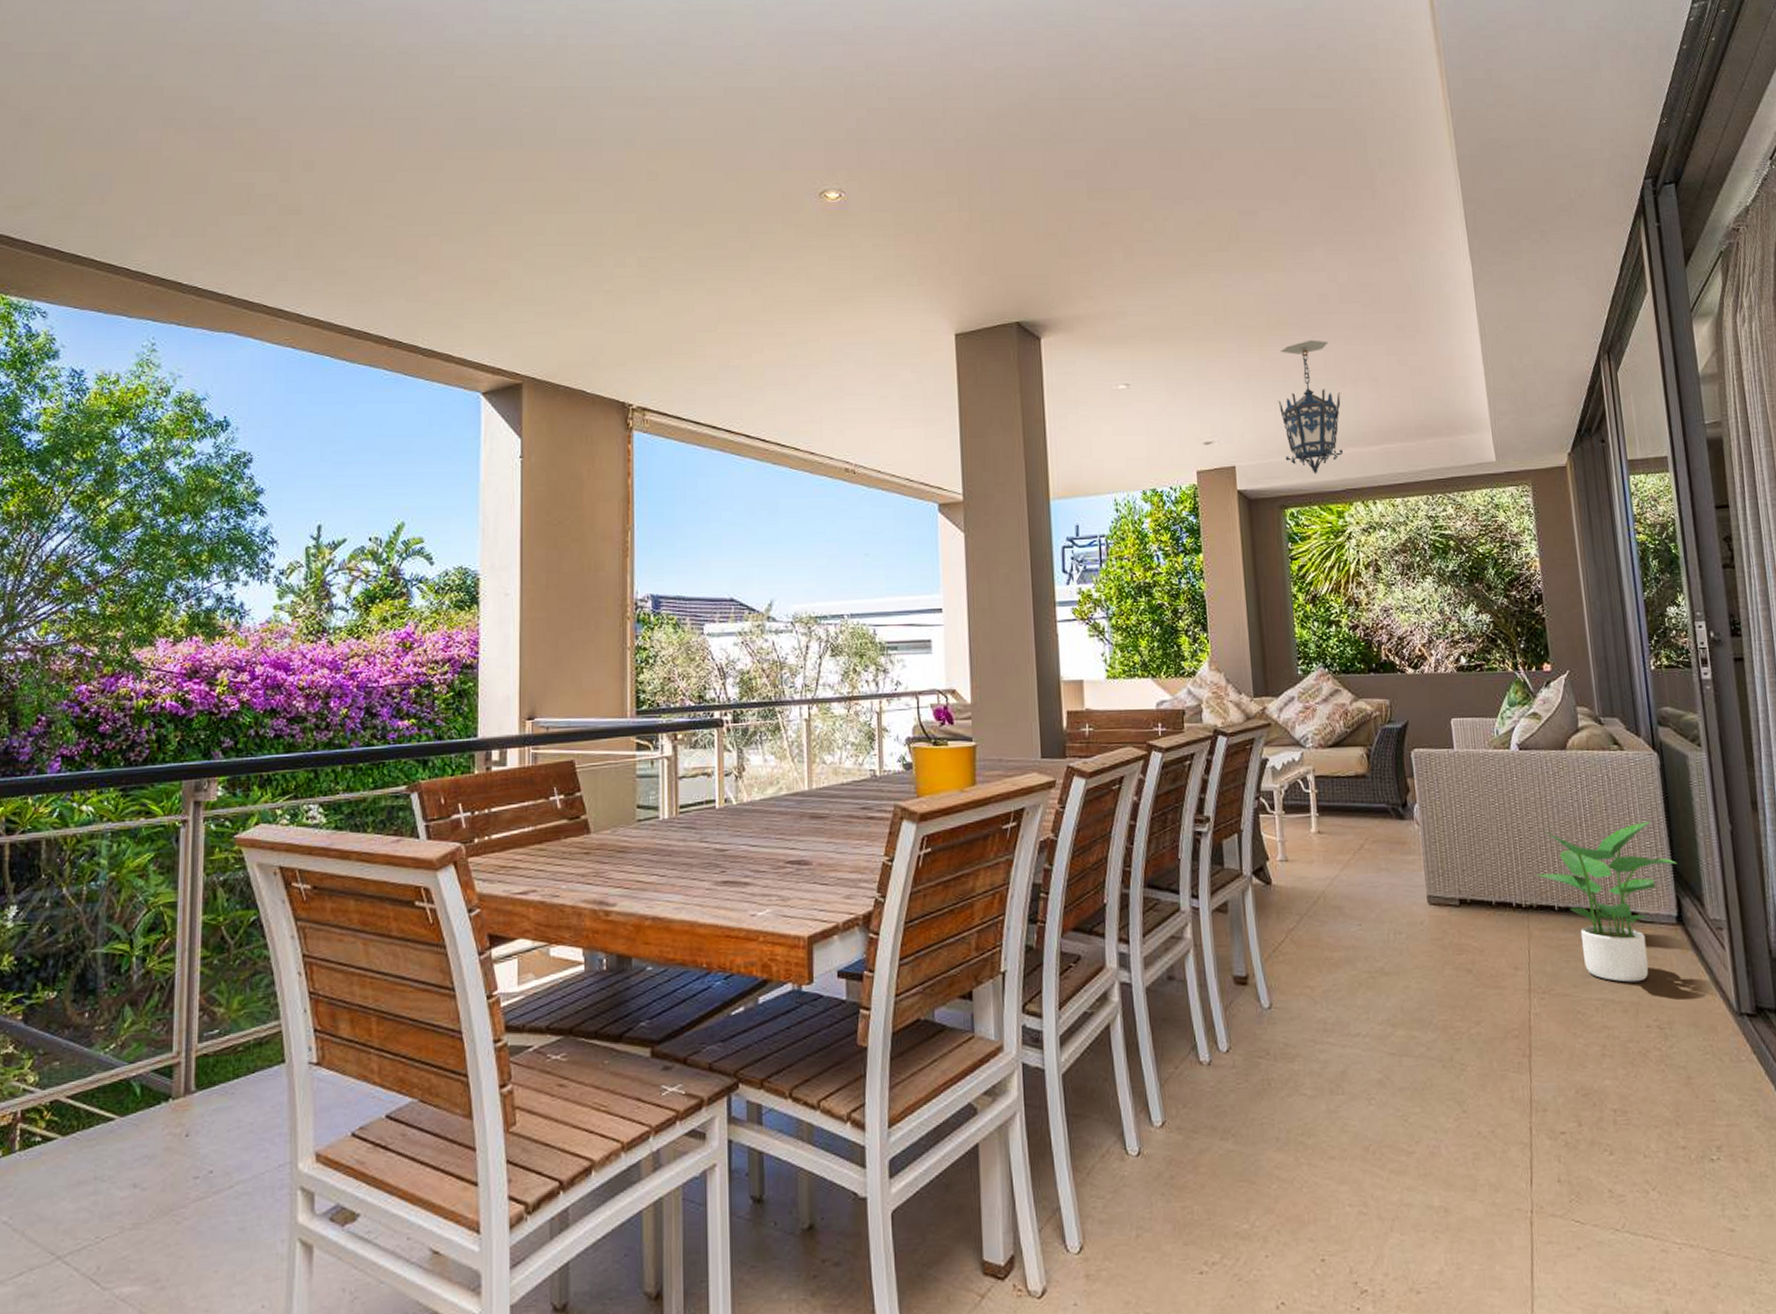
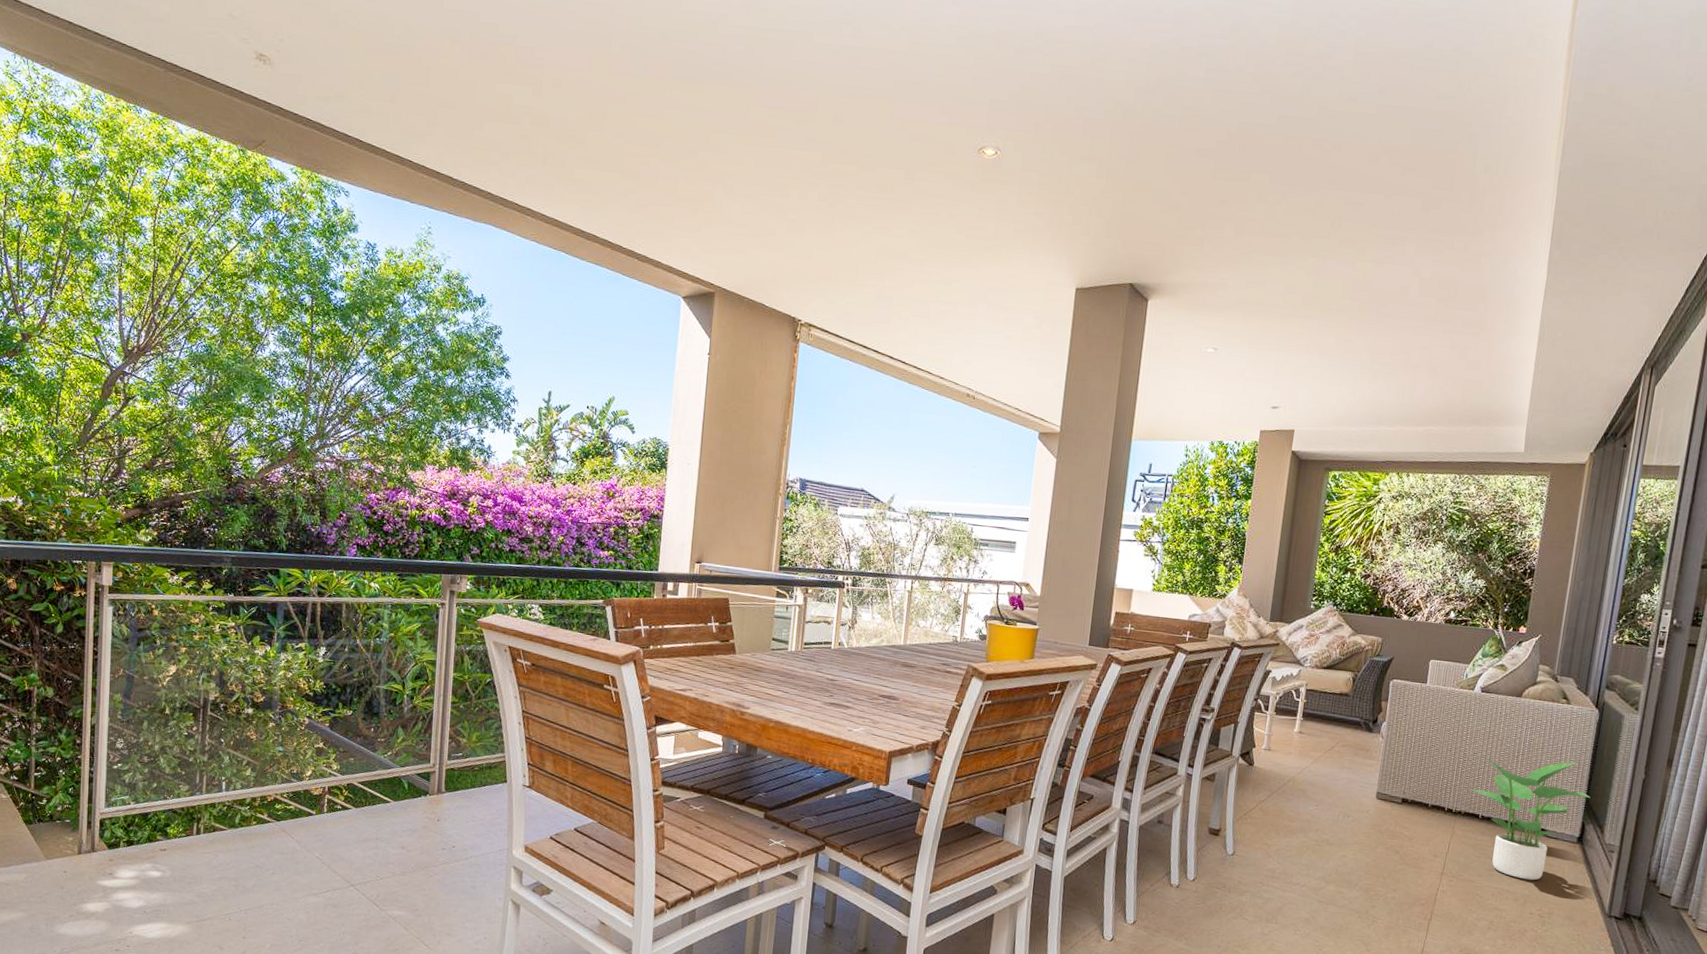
hanging lantern: present [1278,340,1344,474] -> none [1339,326,1401,445]

